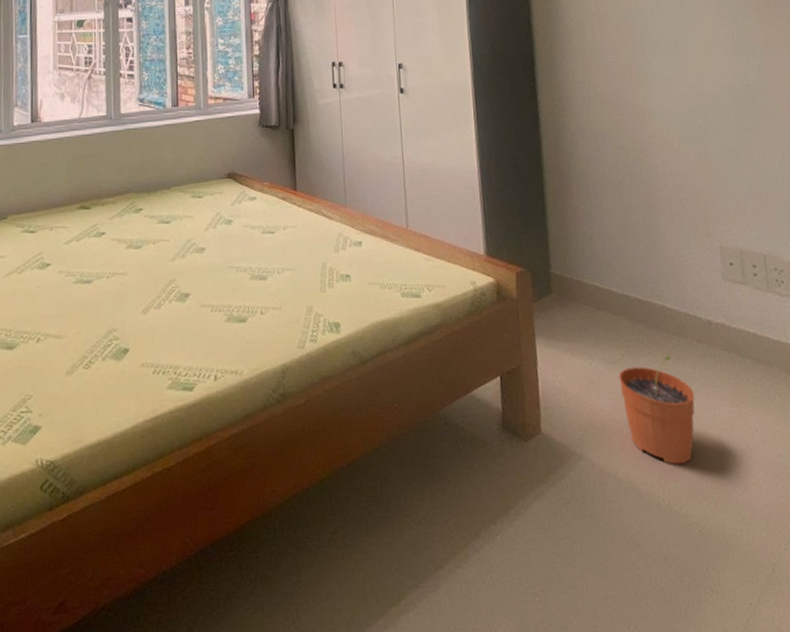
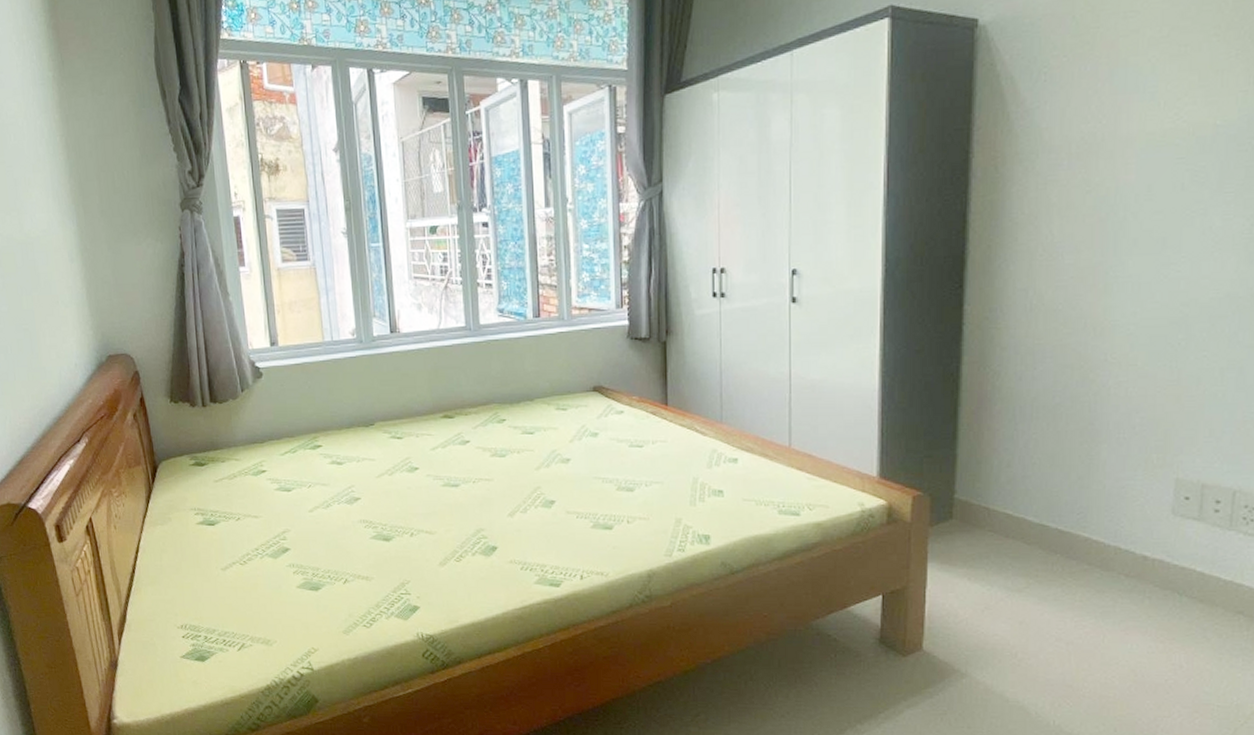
plant pot: present [618,354,695,465] -> none [1021,586,1110,691]

